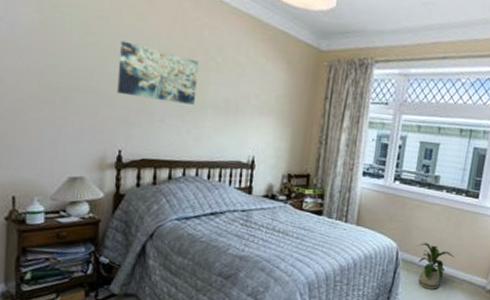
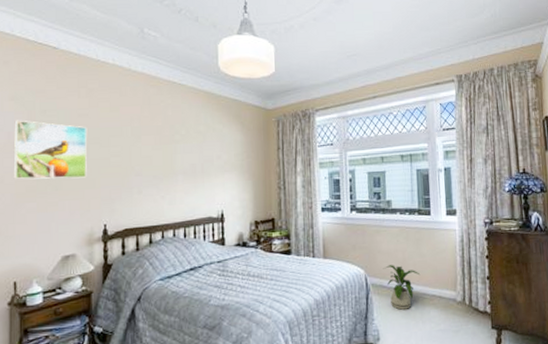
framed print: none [15,10,107,94] -> present [13,120,88,179]
wall art: present [117,40,199,105] -> none [98,130,167,176]

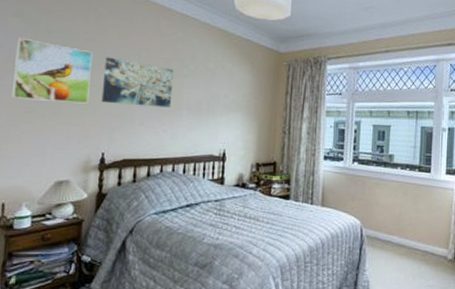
wall art: none [98,130,167,176] -> present [101,57,174,107]
house plant: present [383,265,420,310] -> none [379,218,414,263]

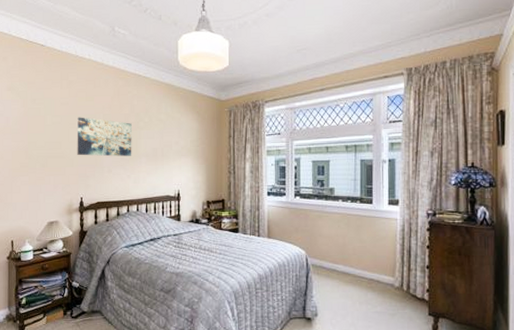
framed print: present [11,37,93,104] -> none [11,107,68,158]

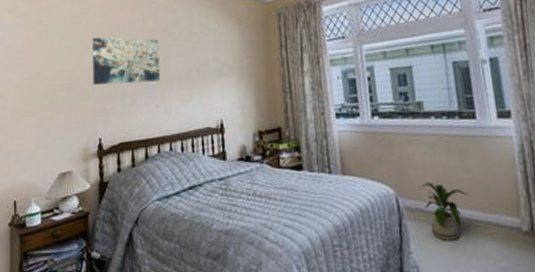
house plant: none [323,248,359,290] -> present [418,182,468,241]

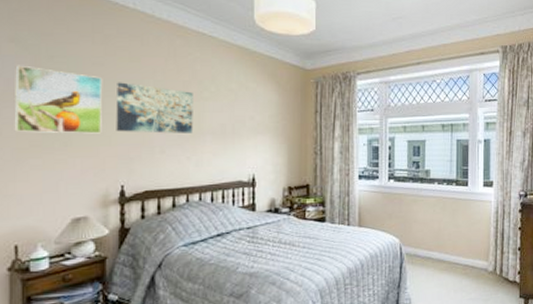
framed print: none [12,32,81,93] -> present [14,65,103,134]
house plant: present [418,182,468,241] -> none [418,234,454,279]

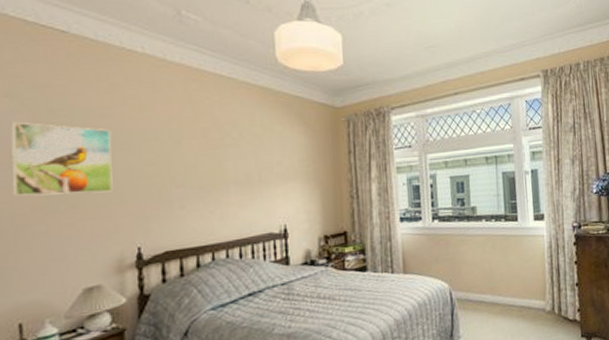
wall art: present [116,82,193,133] -> none [127,133,216,189]

